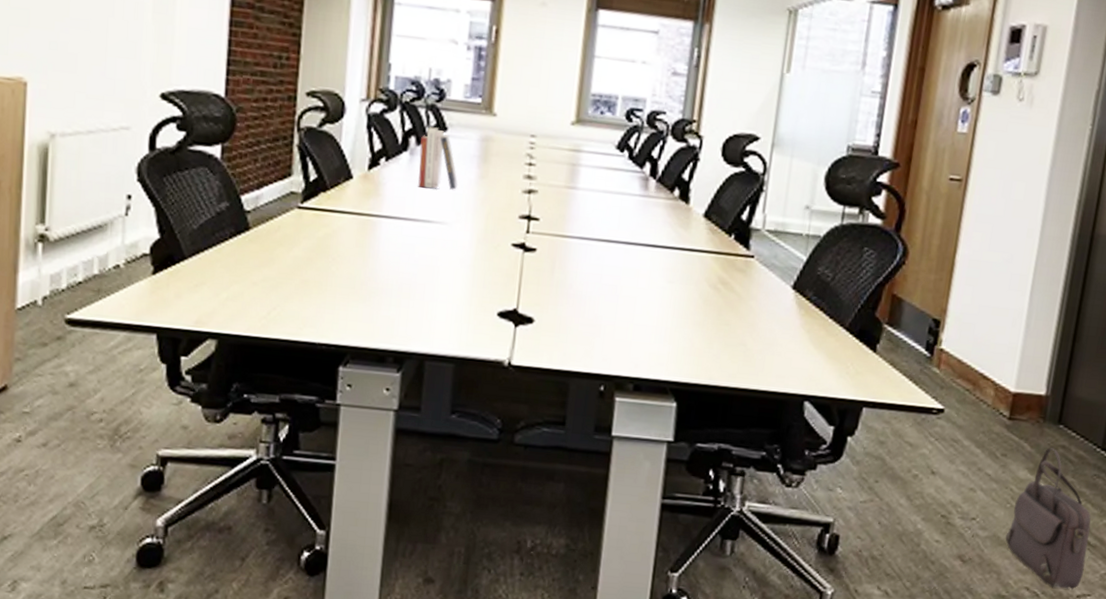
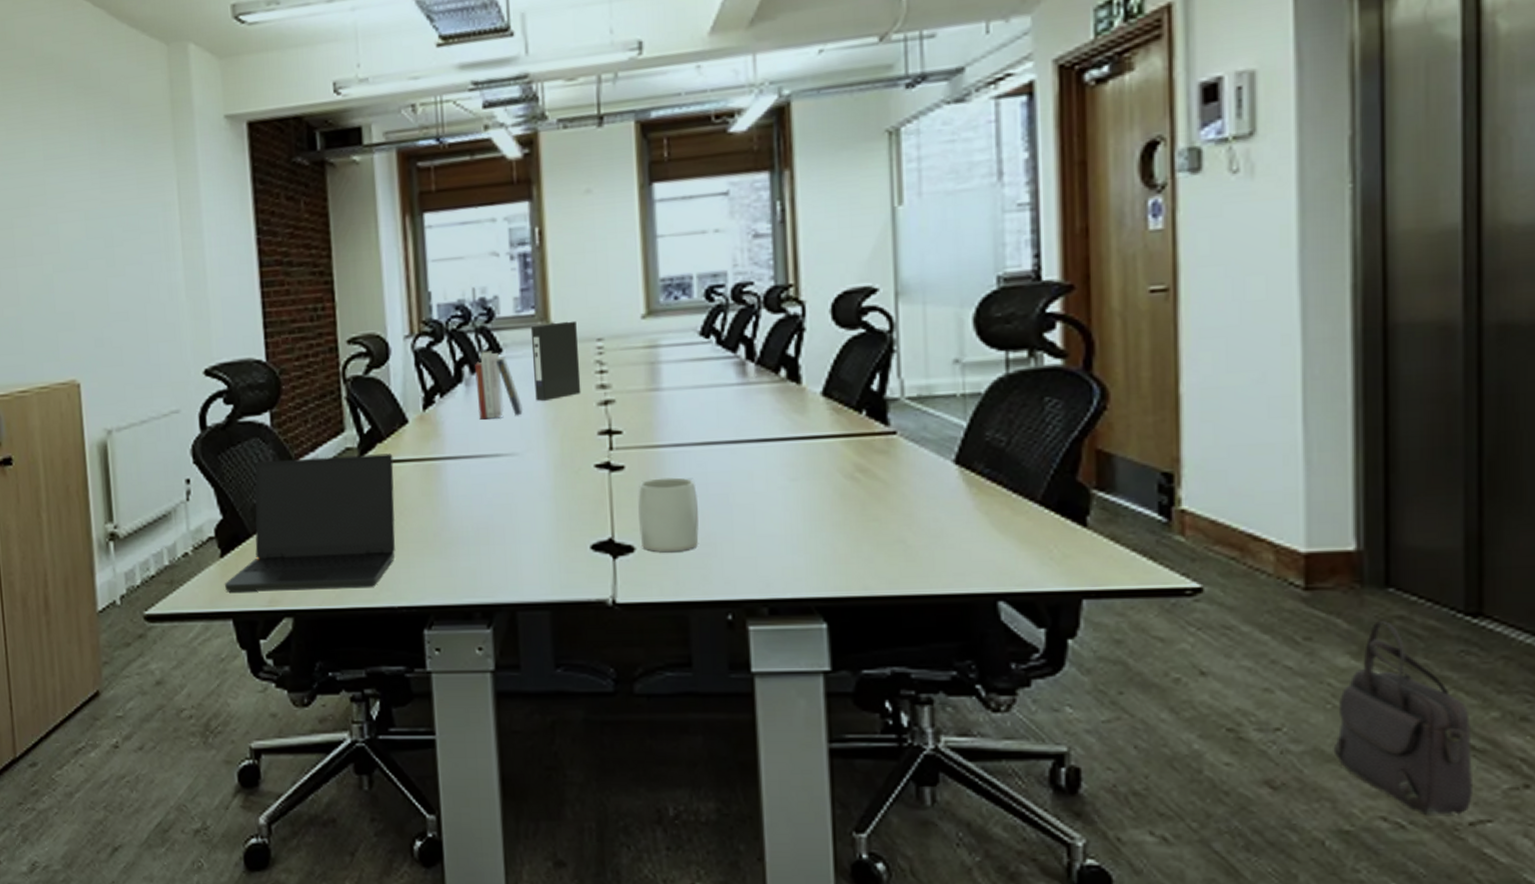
laptop: none [152,190,334,322] -> present [224,453,395,591]
binder: none [470,112,516,182] -> present [530,320,581,402]
mug: none [540,263,593,328] -> present [638,477,699,553]

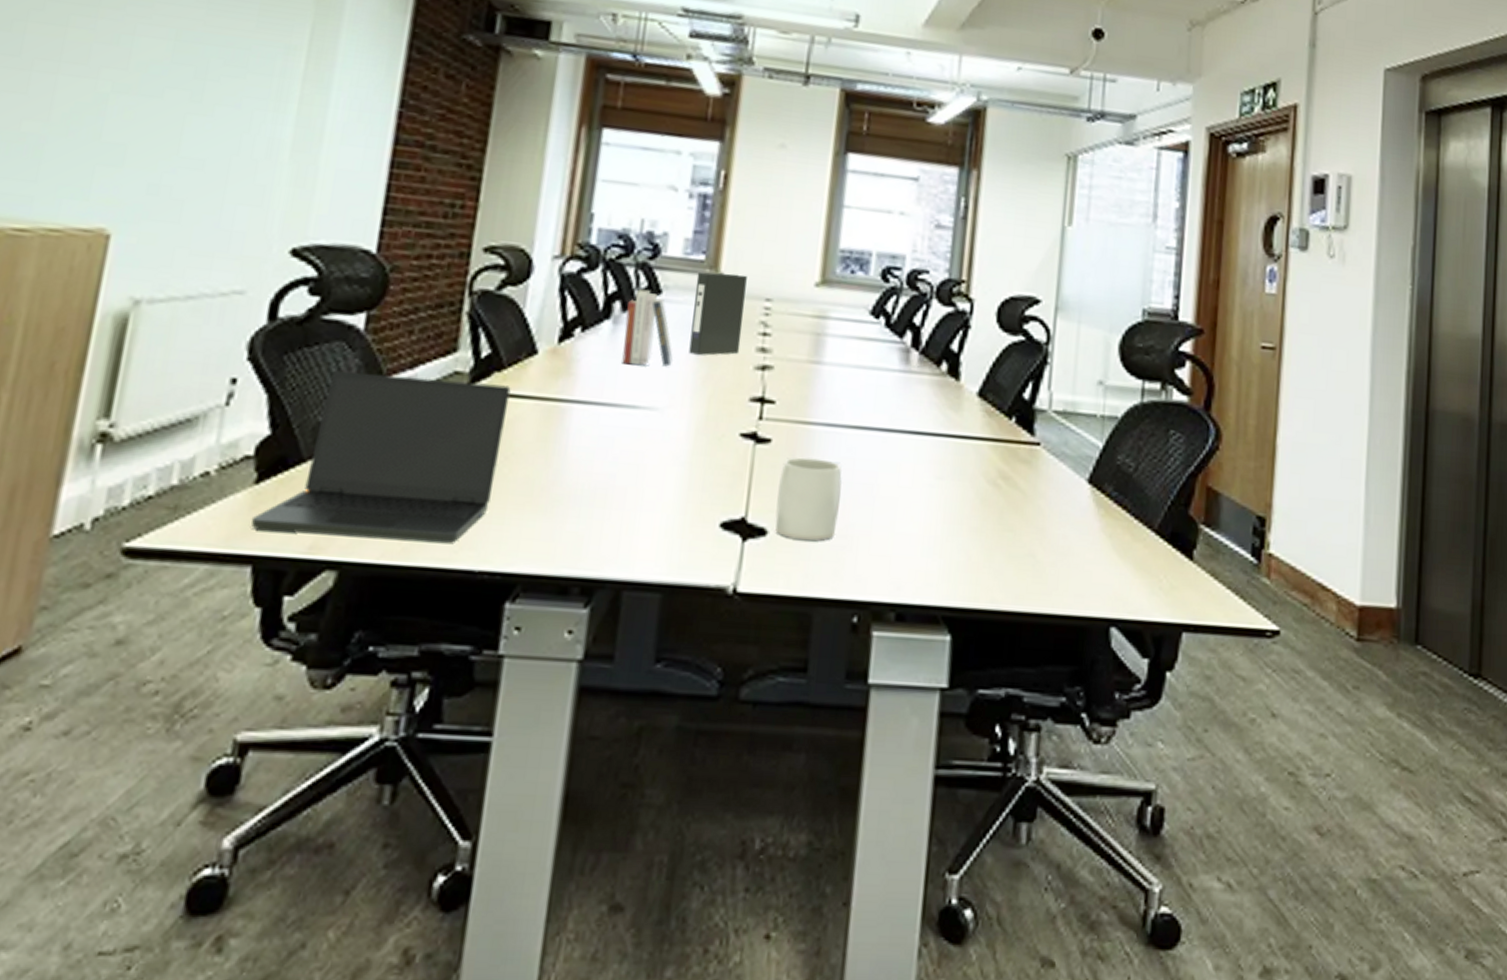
handbag: present [1333,621,1472,815] -> none [1368,676,1468,865]

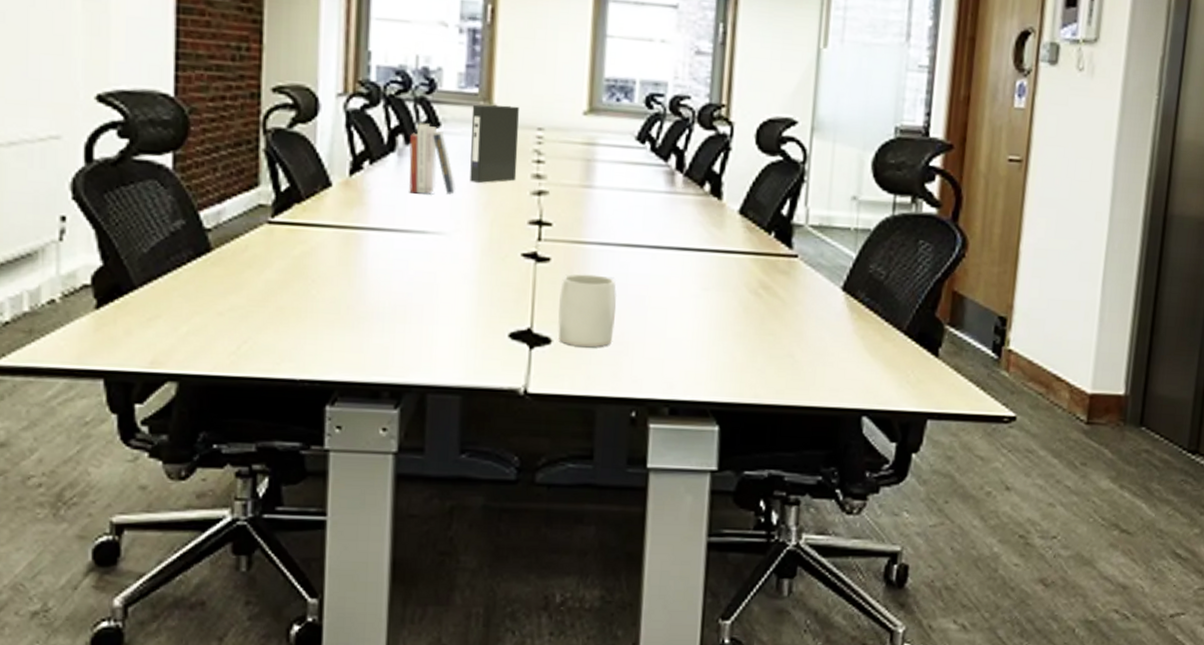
laptop: present [251,370,511,543] -> none [97,206,311,356]

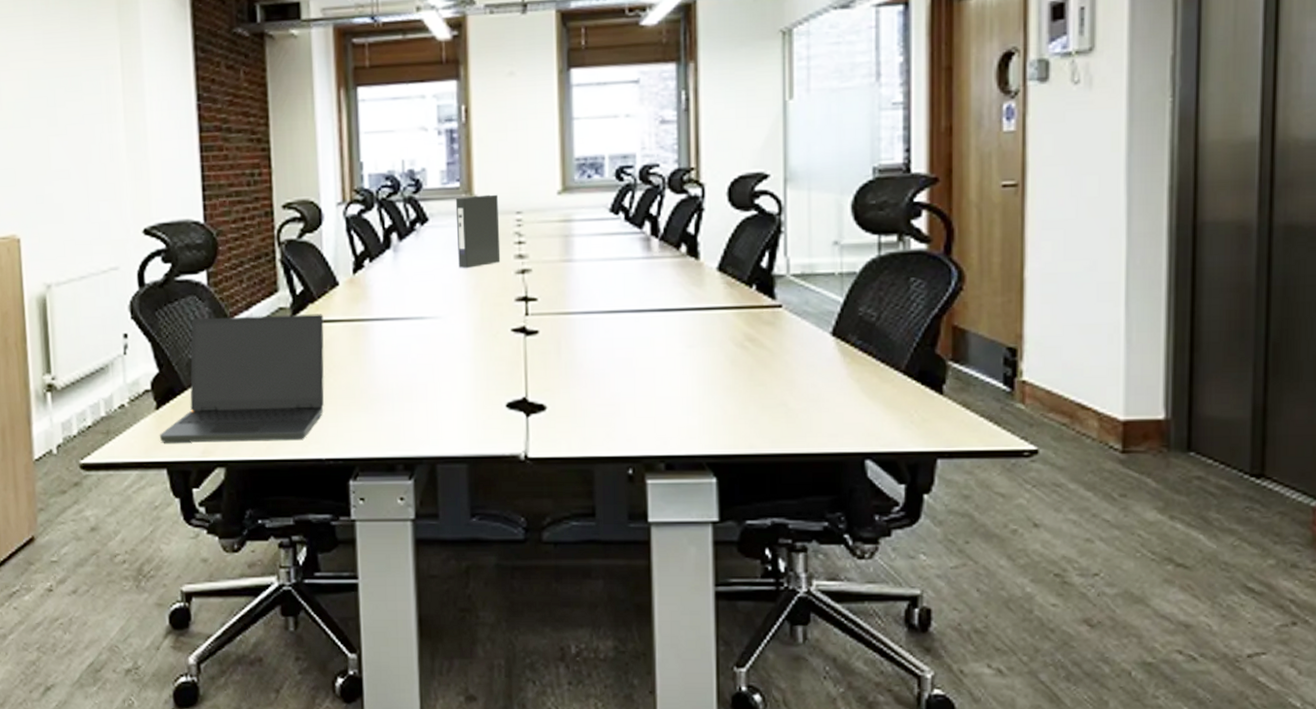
laptop: none [97,206,311,356] -> present [159,314,324,442]
books: present [409,123,457,195] -> none [403,220,447,284]
mug: present [558,274,617,348] -> none [550,342,605,411]

